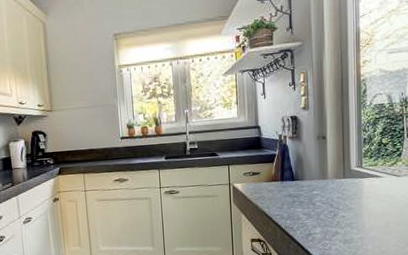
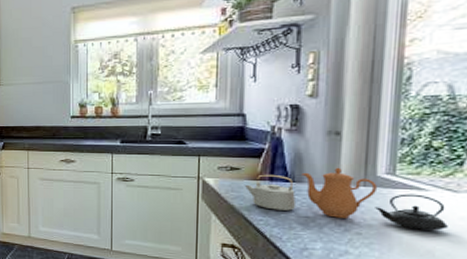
teapot: none [264,165,396,208] -> present [245,167,448,231]

